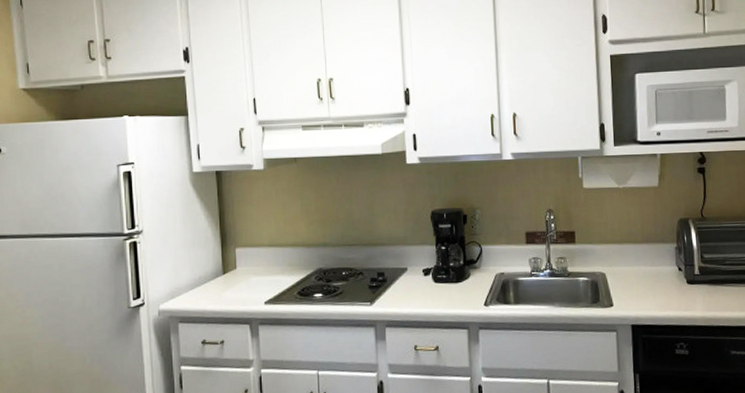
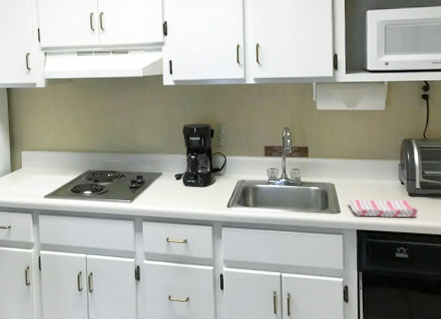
dish towel: none [621,287,699,310] -> present [348,199,419,218]

